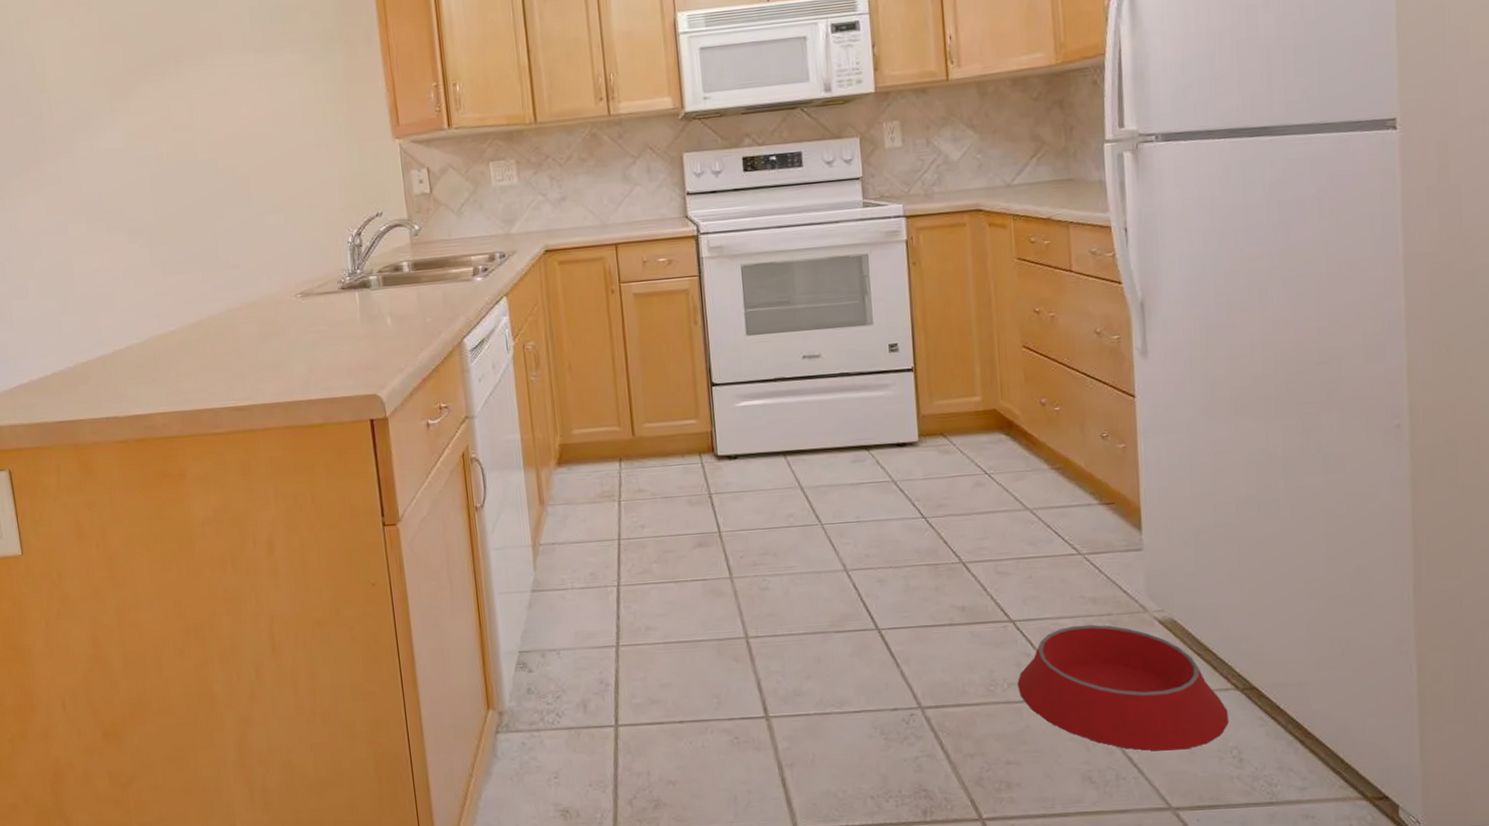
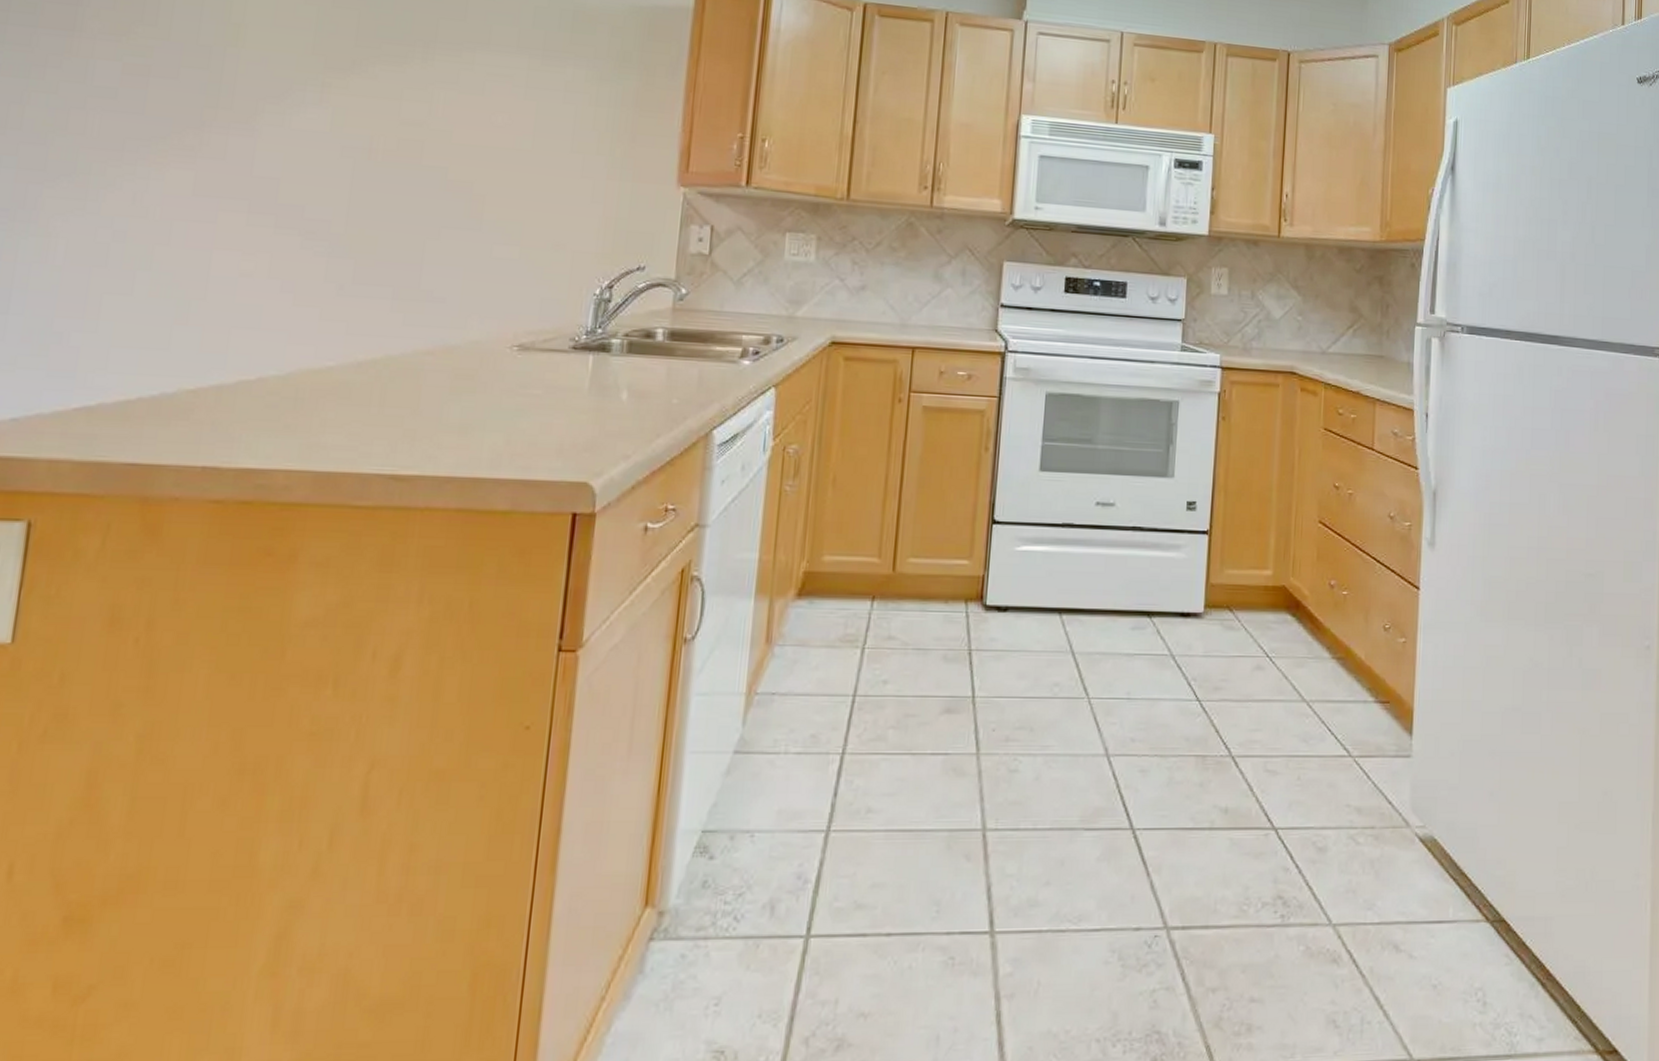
pet bowl: present [1017,624,1228,751] -> none [1272,838,1477,991]

